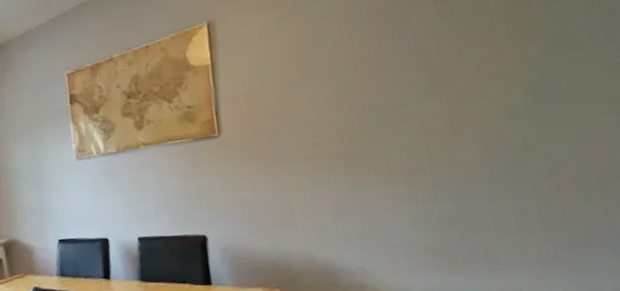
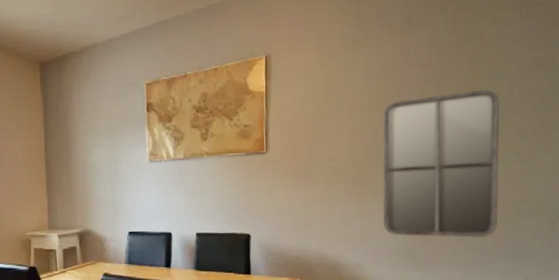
home mirror: none [378,18,592,228] -> present [382,89,500,238]

